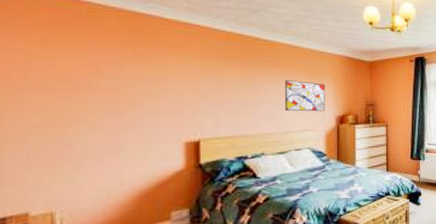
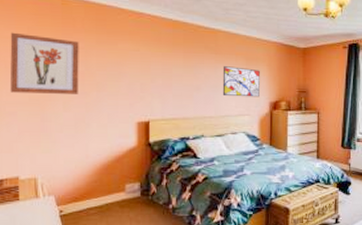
wall art: none [15,43,111,114] -> present [9,32,79,94]

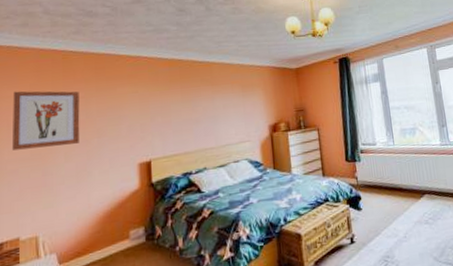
wall art: present [222,66,260,97] -> none [220,95,258,125]

